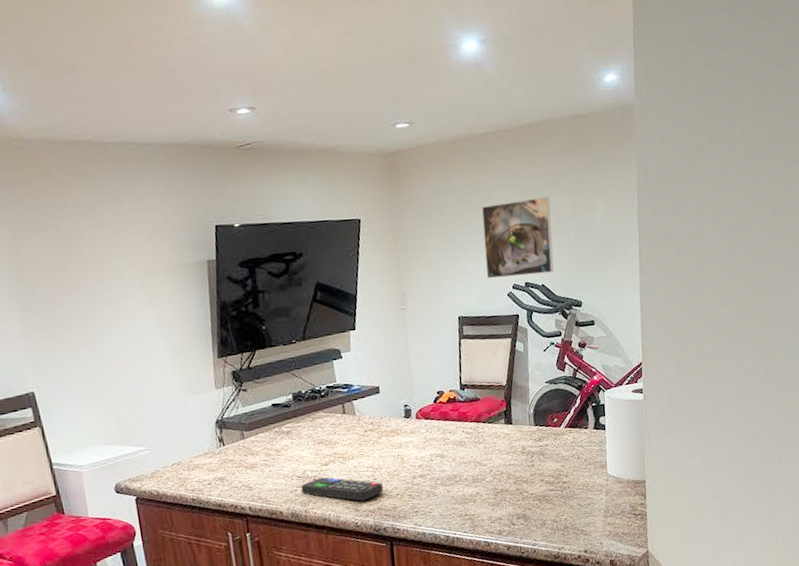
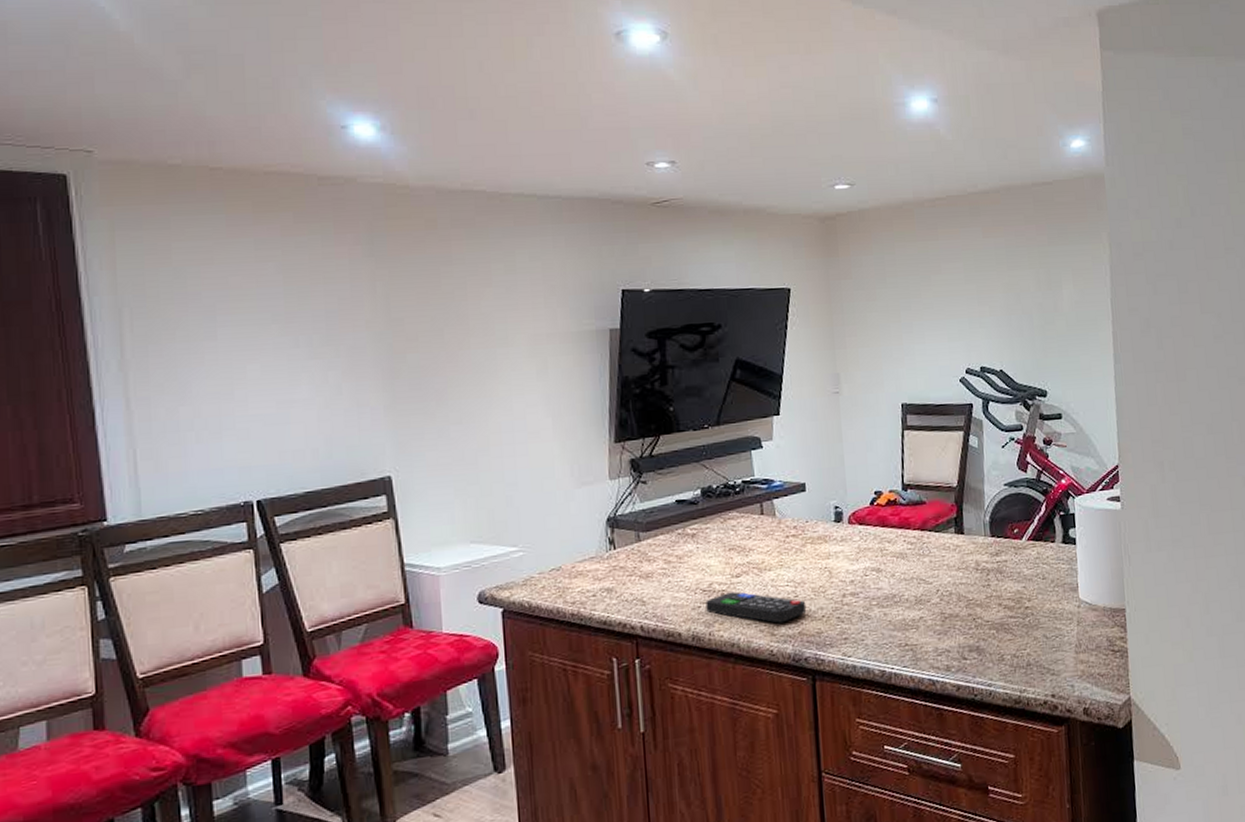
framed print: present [481,197,554,279] -> none [930,271,1014,362]

